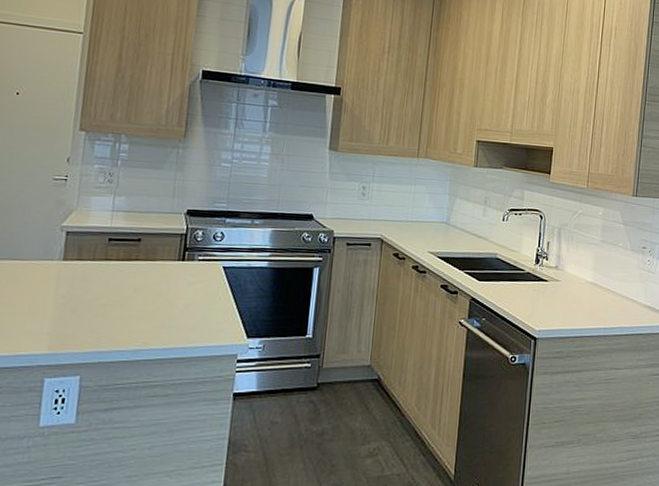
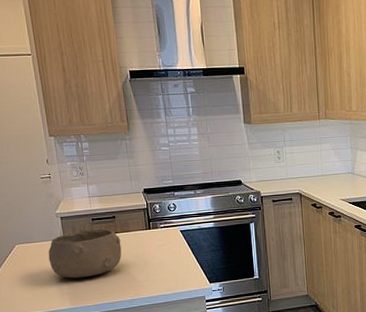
bowl: none [34,251,141,314] -> present [48,228,122,279]

